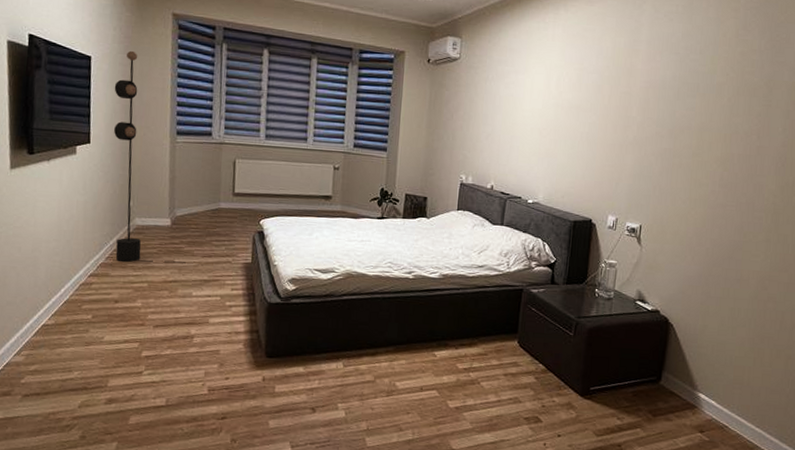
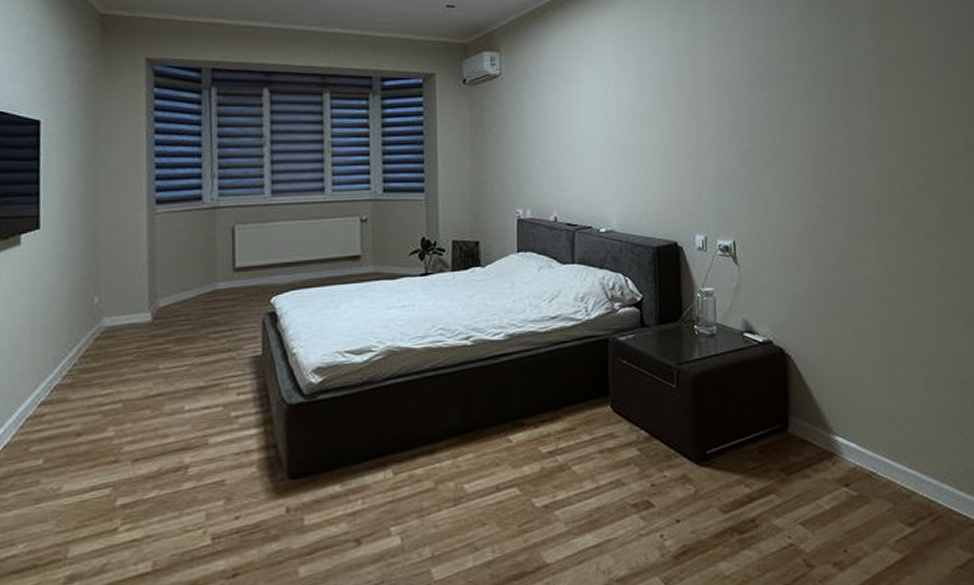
floor lamp: present [114,50,186,263] -> none [71,107,174,380]

